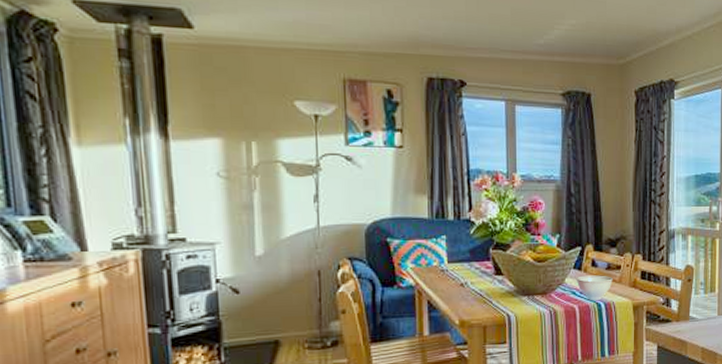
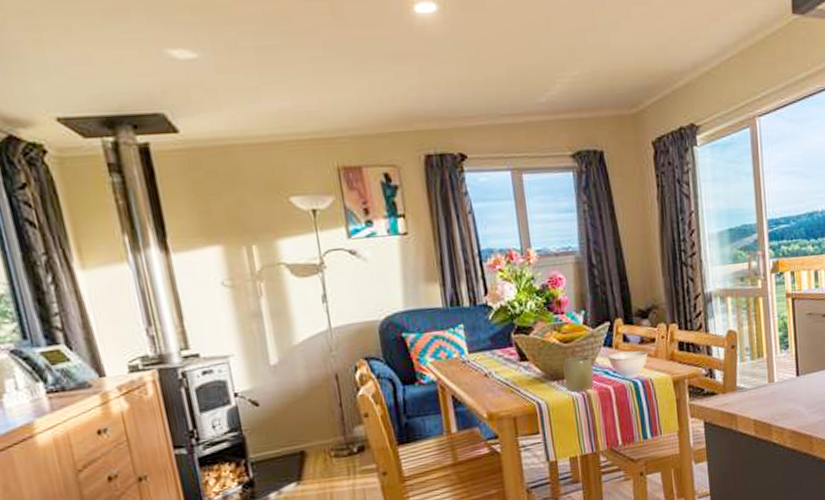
mug: none [533,275,562,308] -> present [562,356,594,392]

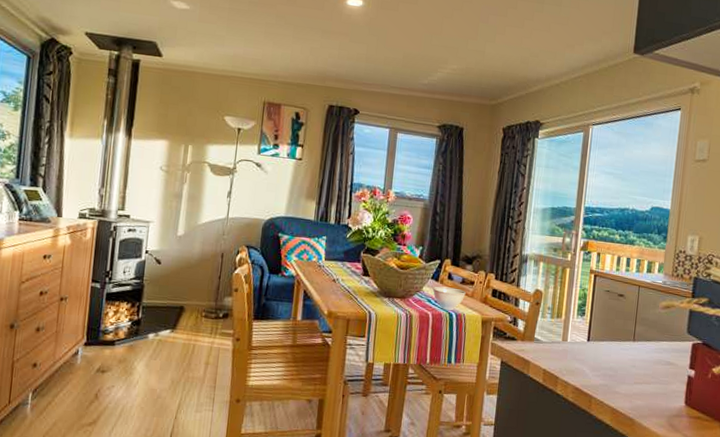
mug: present [562,356,594,392] -> none [394,281,420,311]

